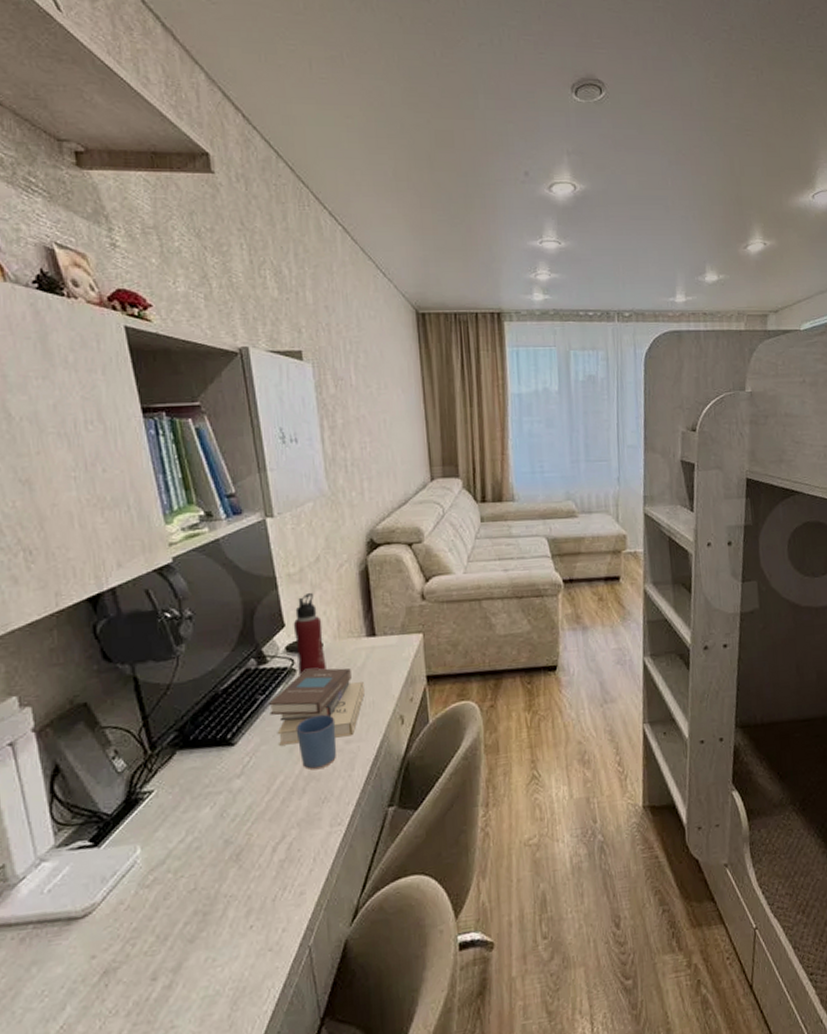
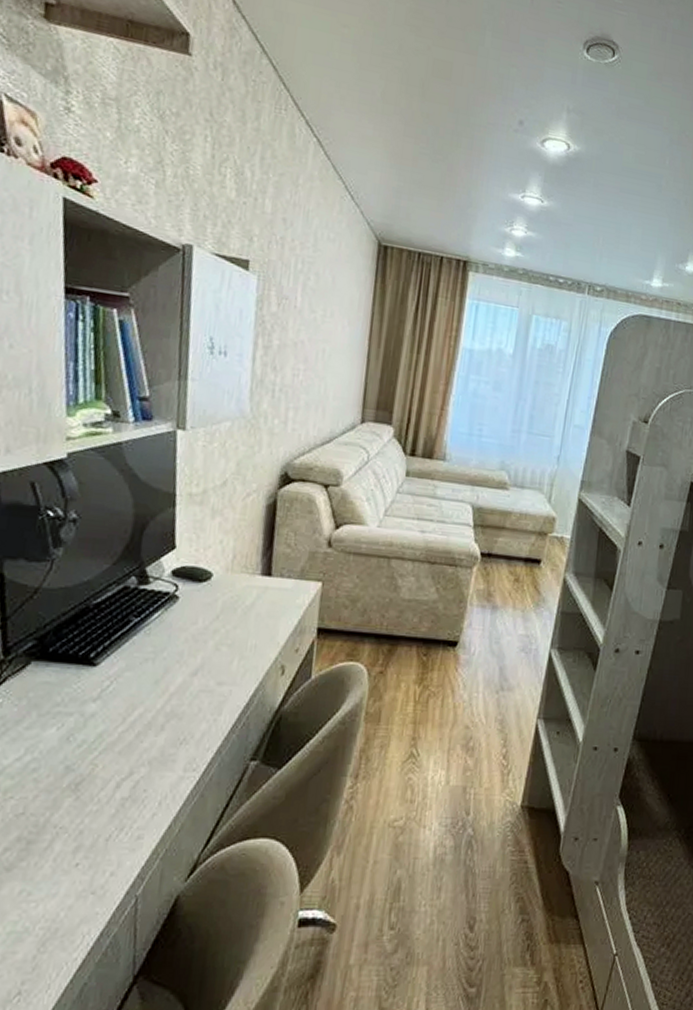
books: present [269,668,364,746] -> none [141,597,249,678]
water bottle: present [293,592,326,677] -> none [180,516,217,605]
mug: present [296,714,337,770] -> none [165,648,211,708]

